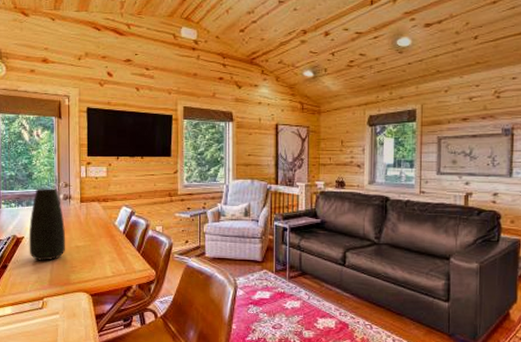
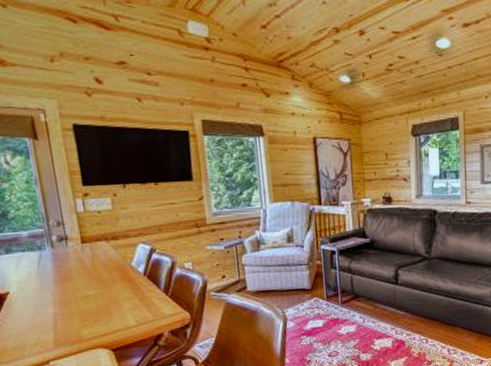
vase: present [29,189,66,261] -> none [13,229,70,319]

